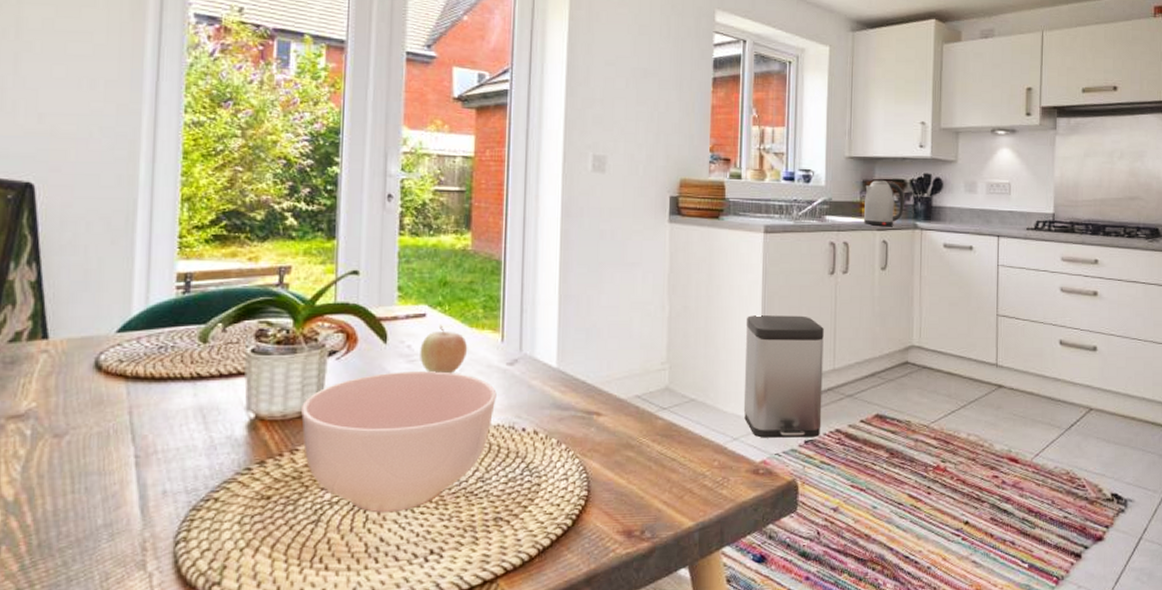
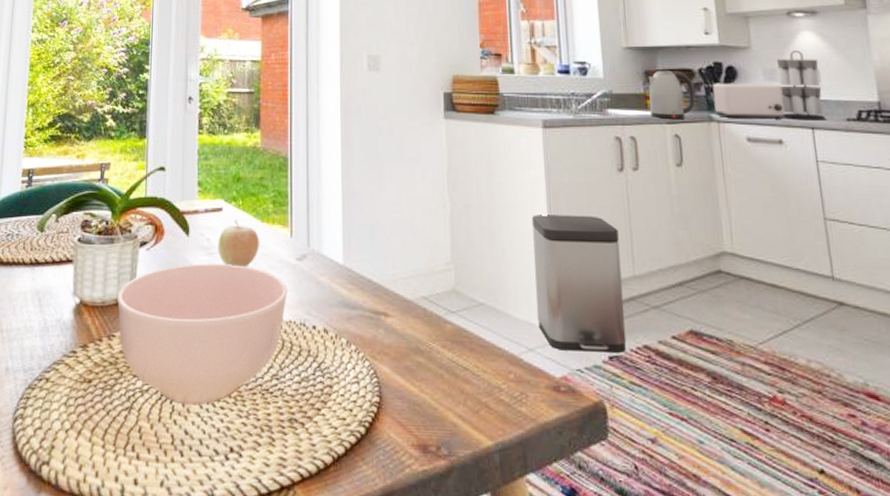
toaster: none [920,193,978,228] -> present [712,83,785,119]
spice rack: none [975,166,1011,229] -> present [776,51,826,121]

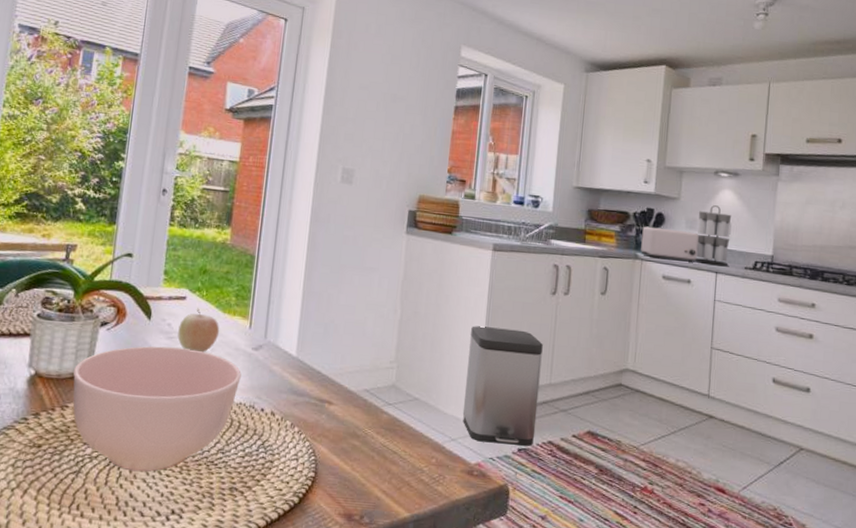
kettle: present [648,69,696,119] -> none [586,209,627,254]

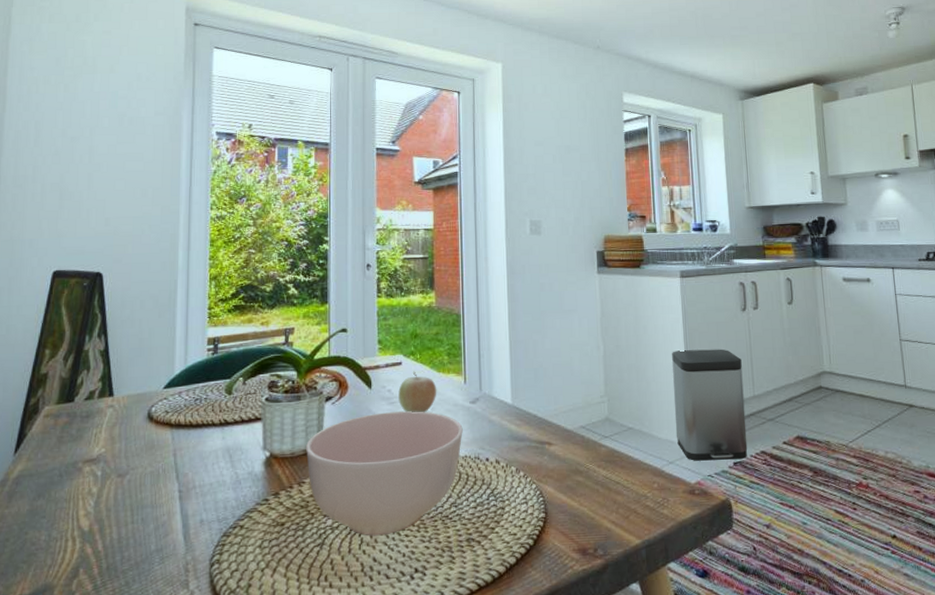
toaster: present [641,226,699,263] -> none [817,233,872,263]
spice rack: present [694,205,732,267] -> none [866,205,903,262]

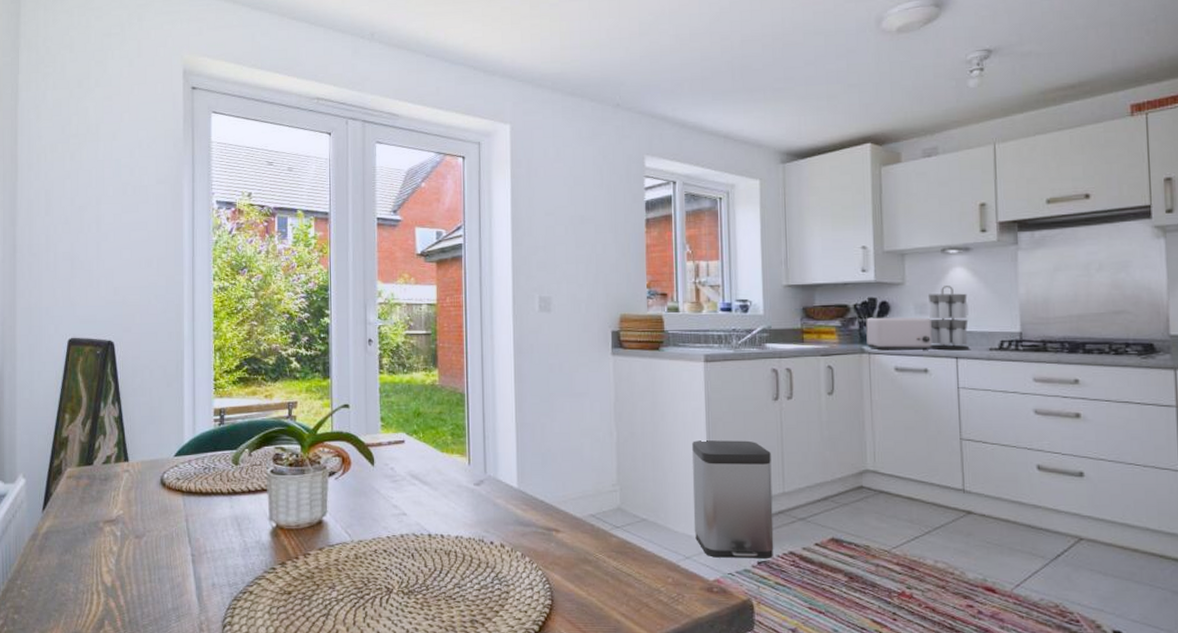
bowl: present [305,411,463,536] -> none [310,490,467,611]
fruit: present [398,371,437,413] -> none [401,450,441,493]
toaster: none [817,233,872,263] -> present [866,317,932,350]
spice rack: none [866,205,903,262] -> present [927,286,970,351]

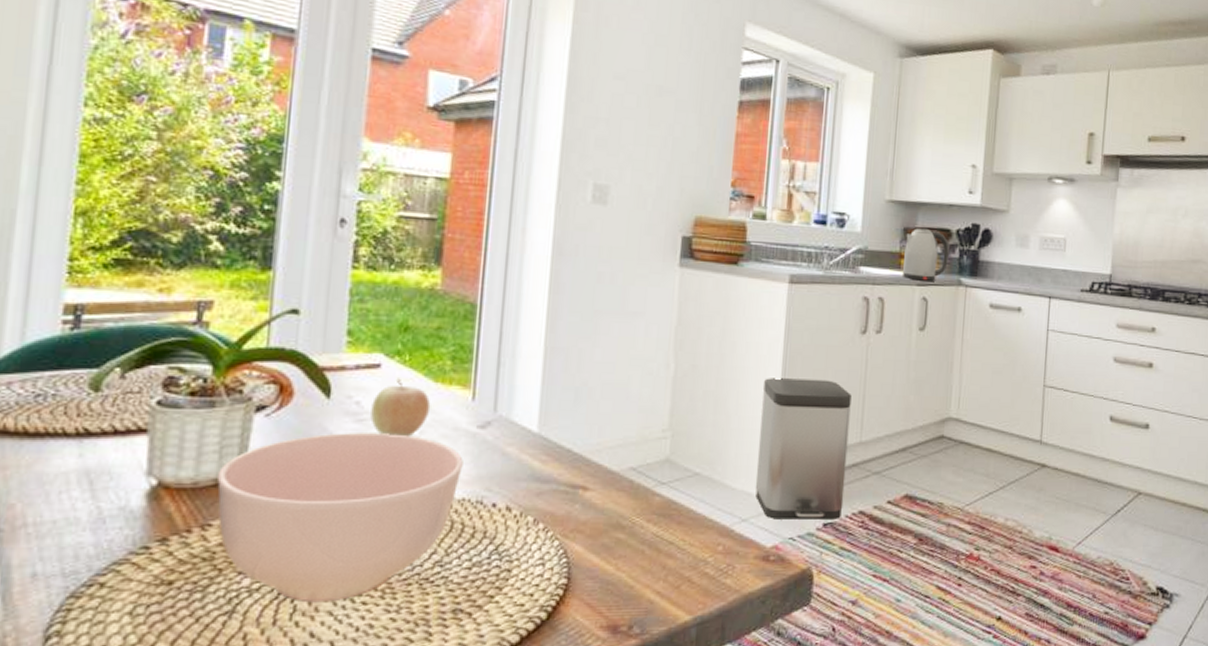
bowl: none [310,490,467,611] -> present [216,433,464,603]
fruit: none [401,450,441,493] -> present [370,378,431,437]
kettle: none [805,305,849,352] -> present [901,227,950,281]
toaster: present [866,317,932,350] -> none [965,245,1030,287]
spice rack: present [927,286,970,351] -> none [1026,218,1067,290]

